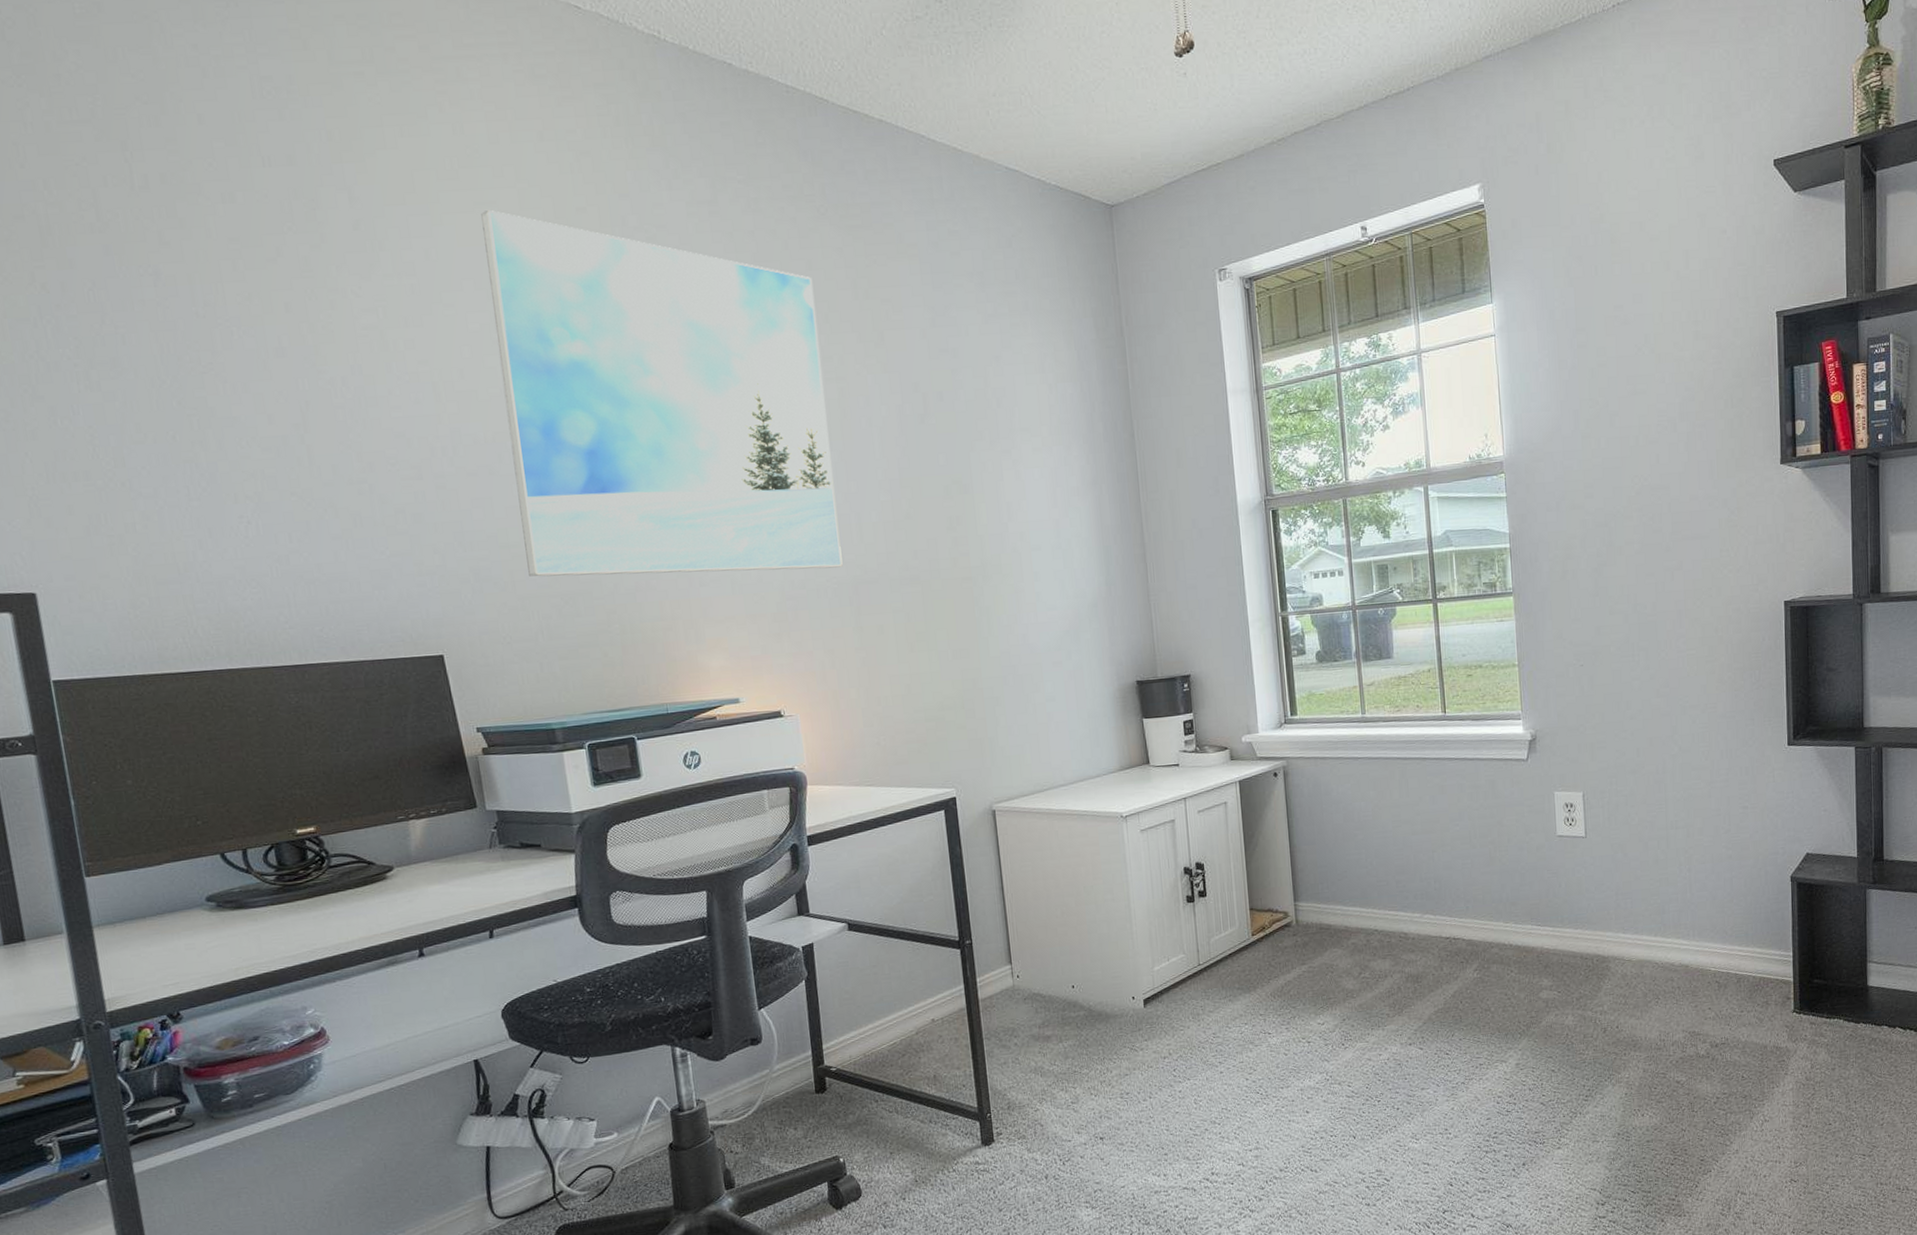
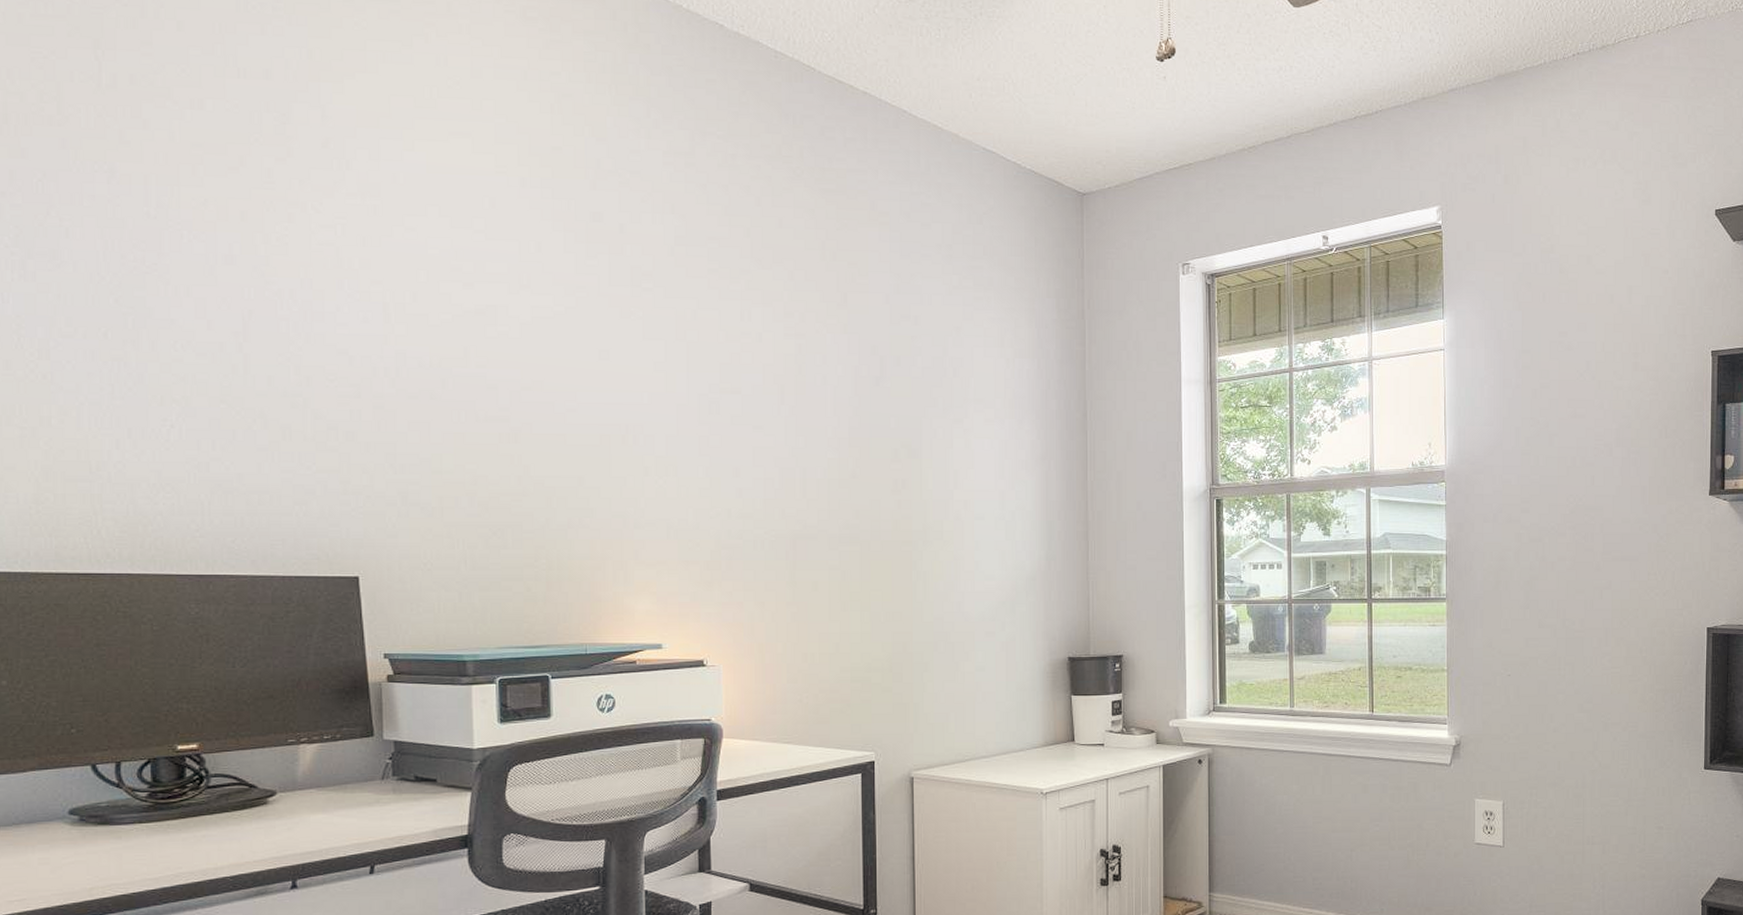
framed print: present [481,209,843,577] -> none [455,140,783,520]

